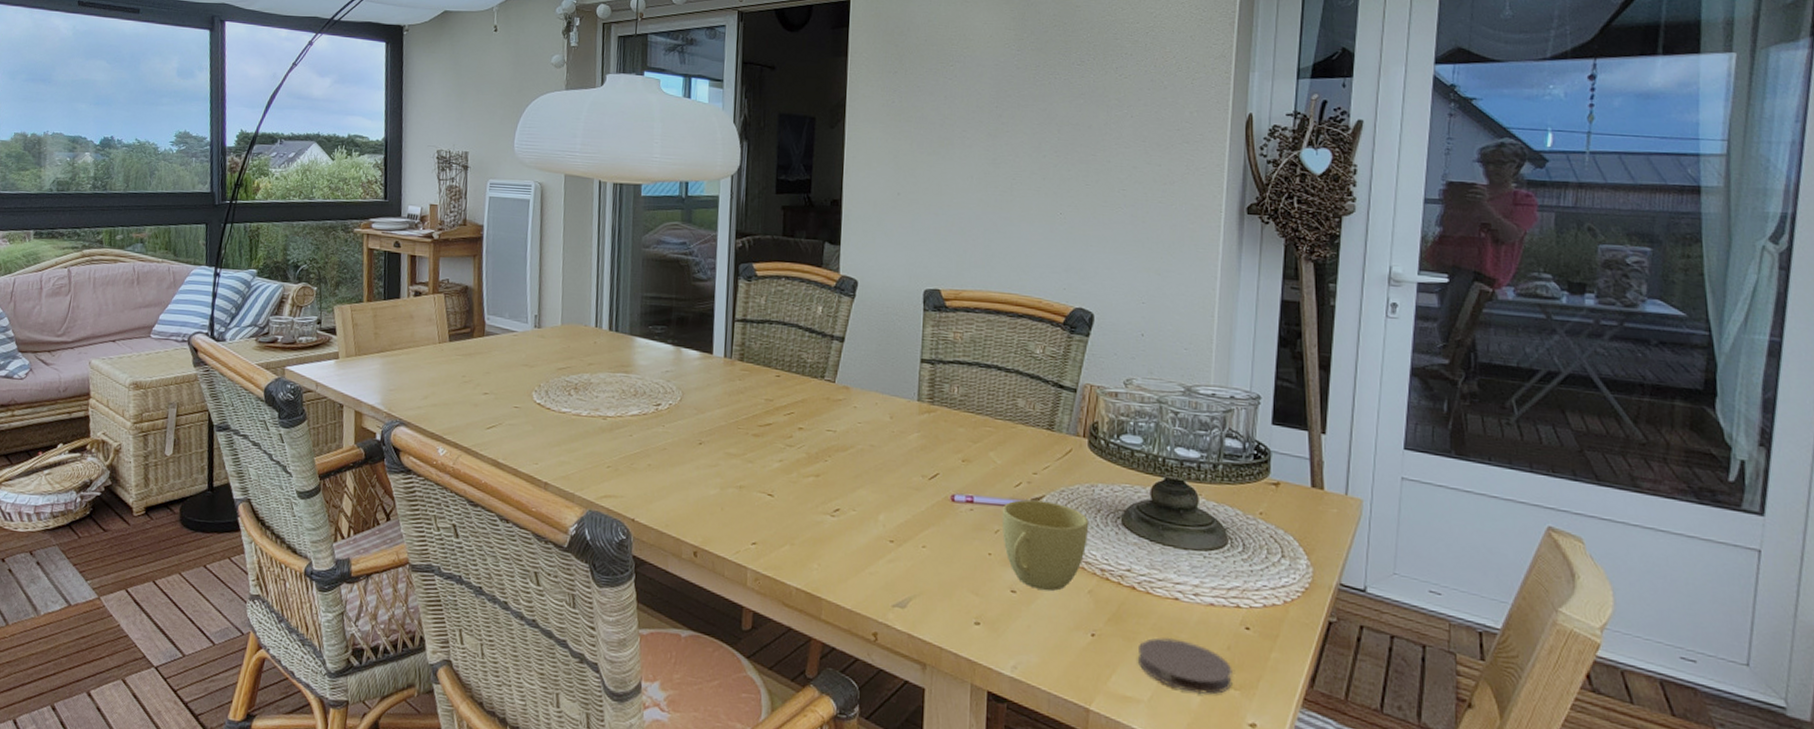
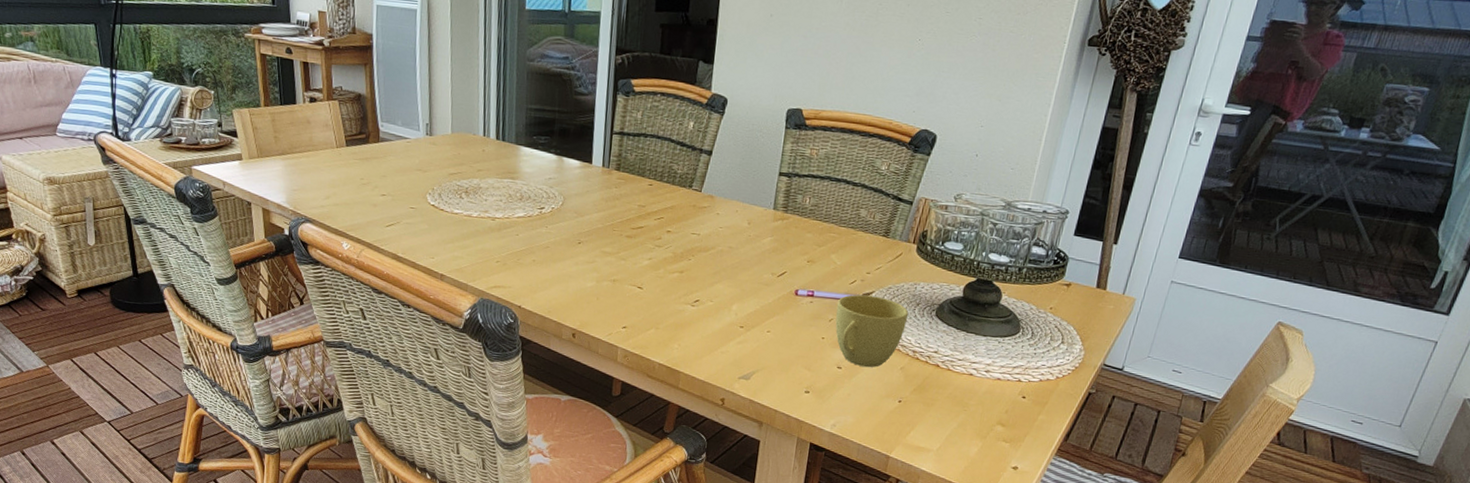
coaster: present [1139,637,1232,695] -> none [933,404,1007,446]

